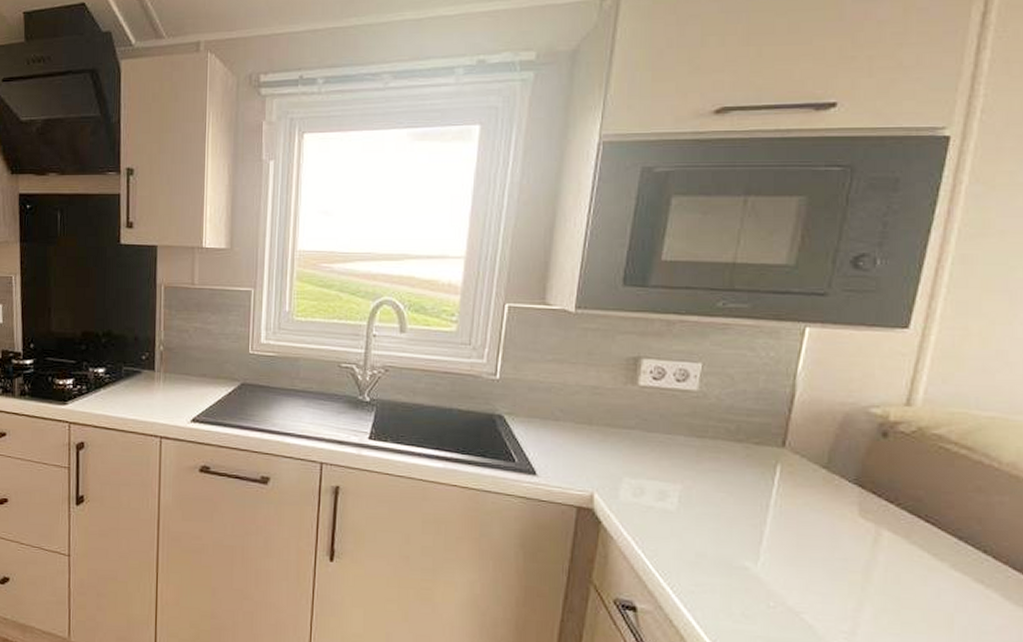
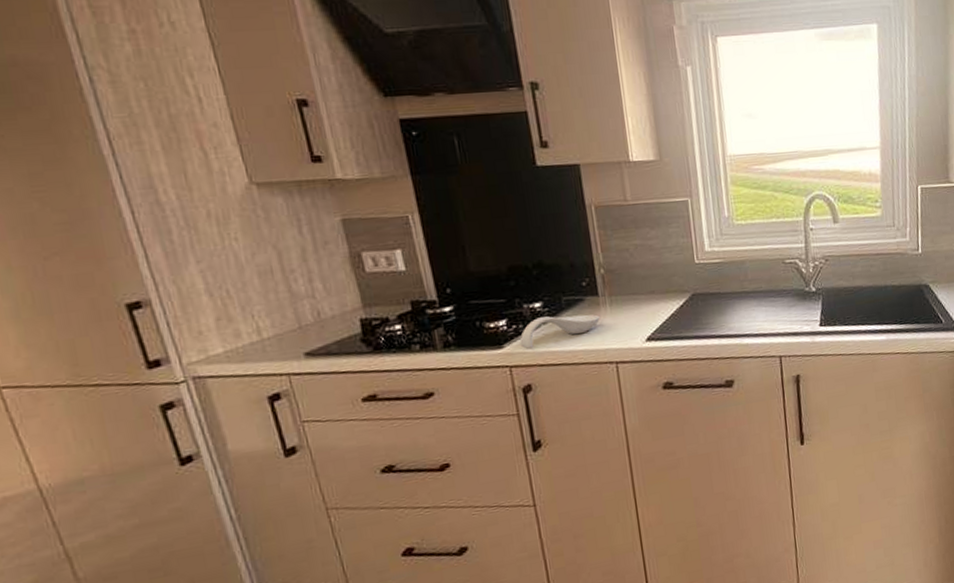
spoon rest: none [81,382,153,409] -> present [519,314,600,349]

